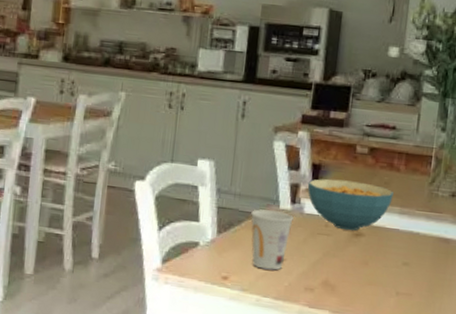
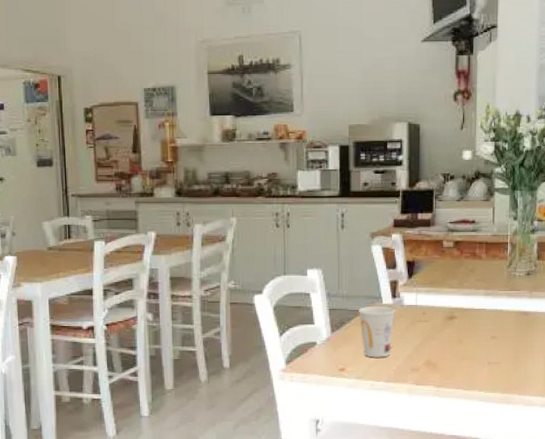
cereal bowl: present [307,178,393,231] -> none [404,272,478,315]

